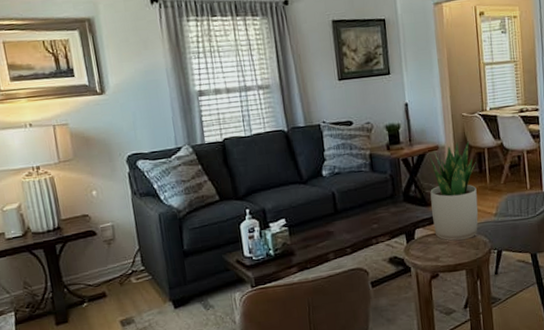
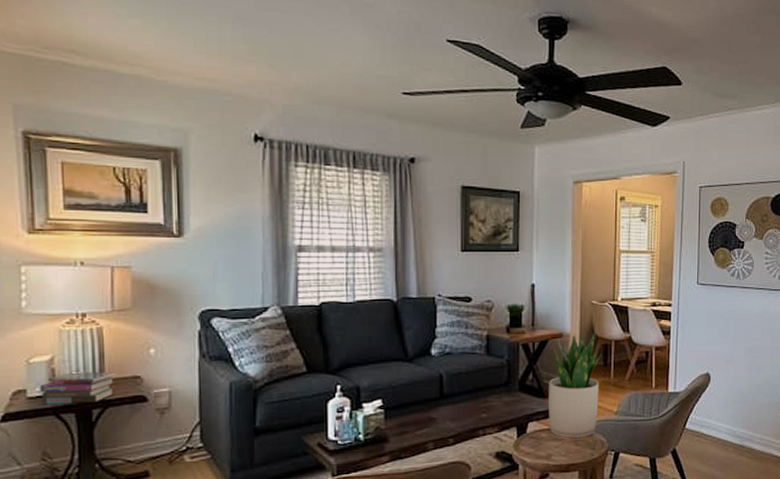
books: none [13,213,70,243] -> present [39,371,116,404]

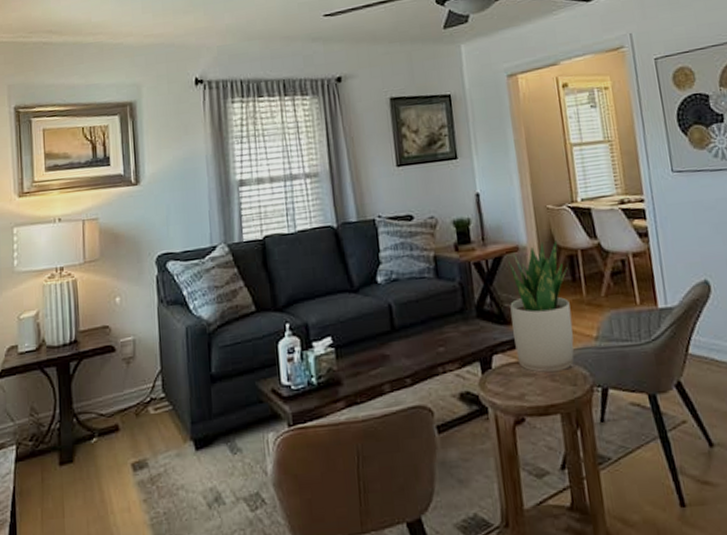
books: present [39,371,116,404] -> none [28,323,89,359]

